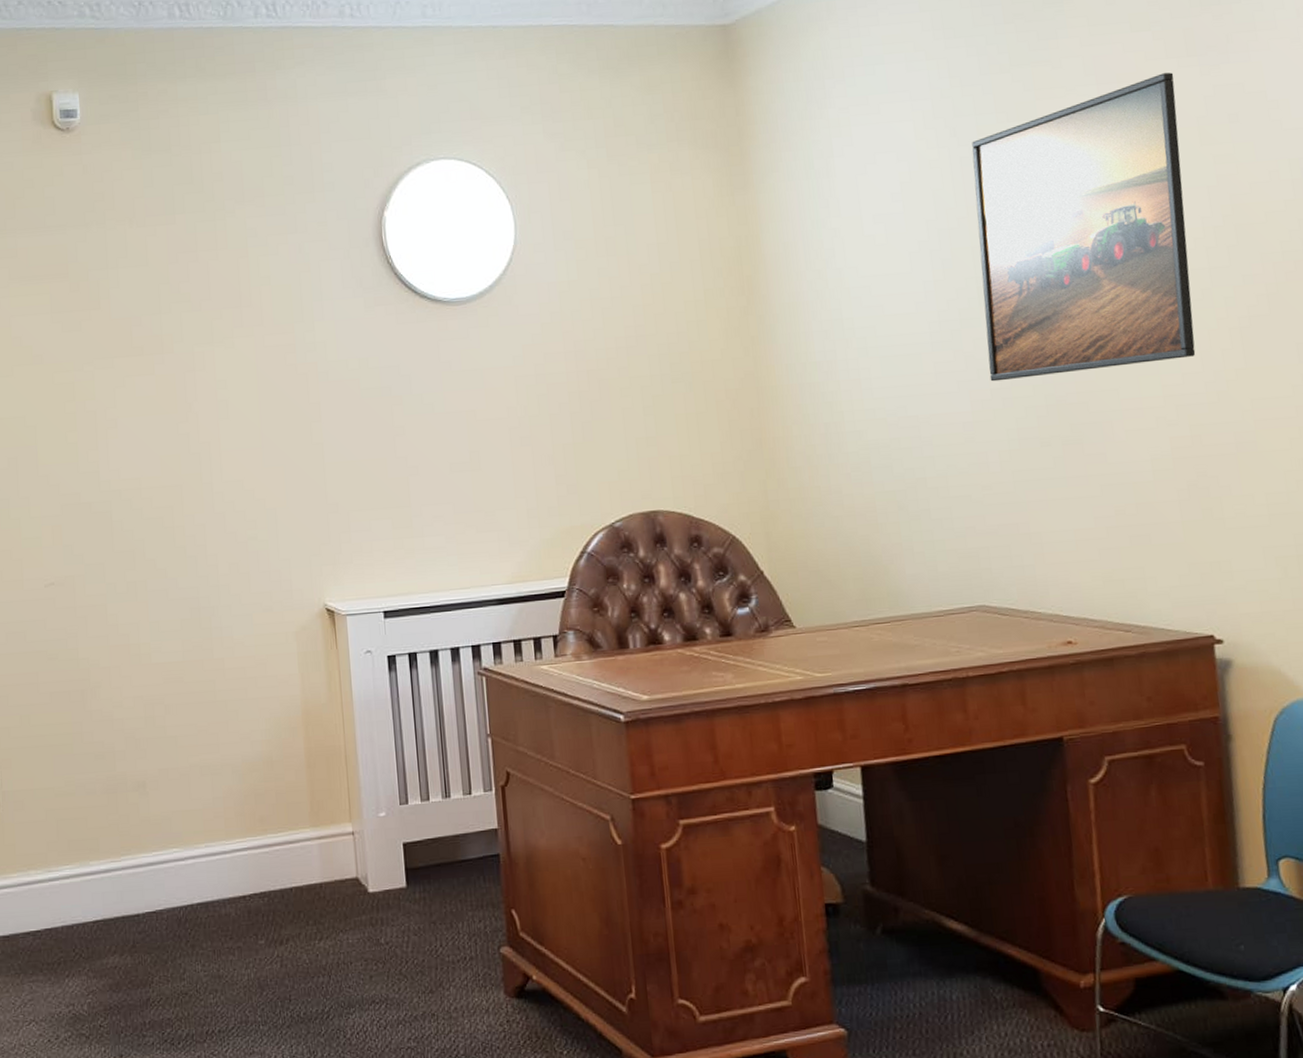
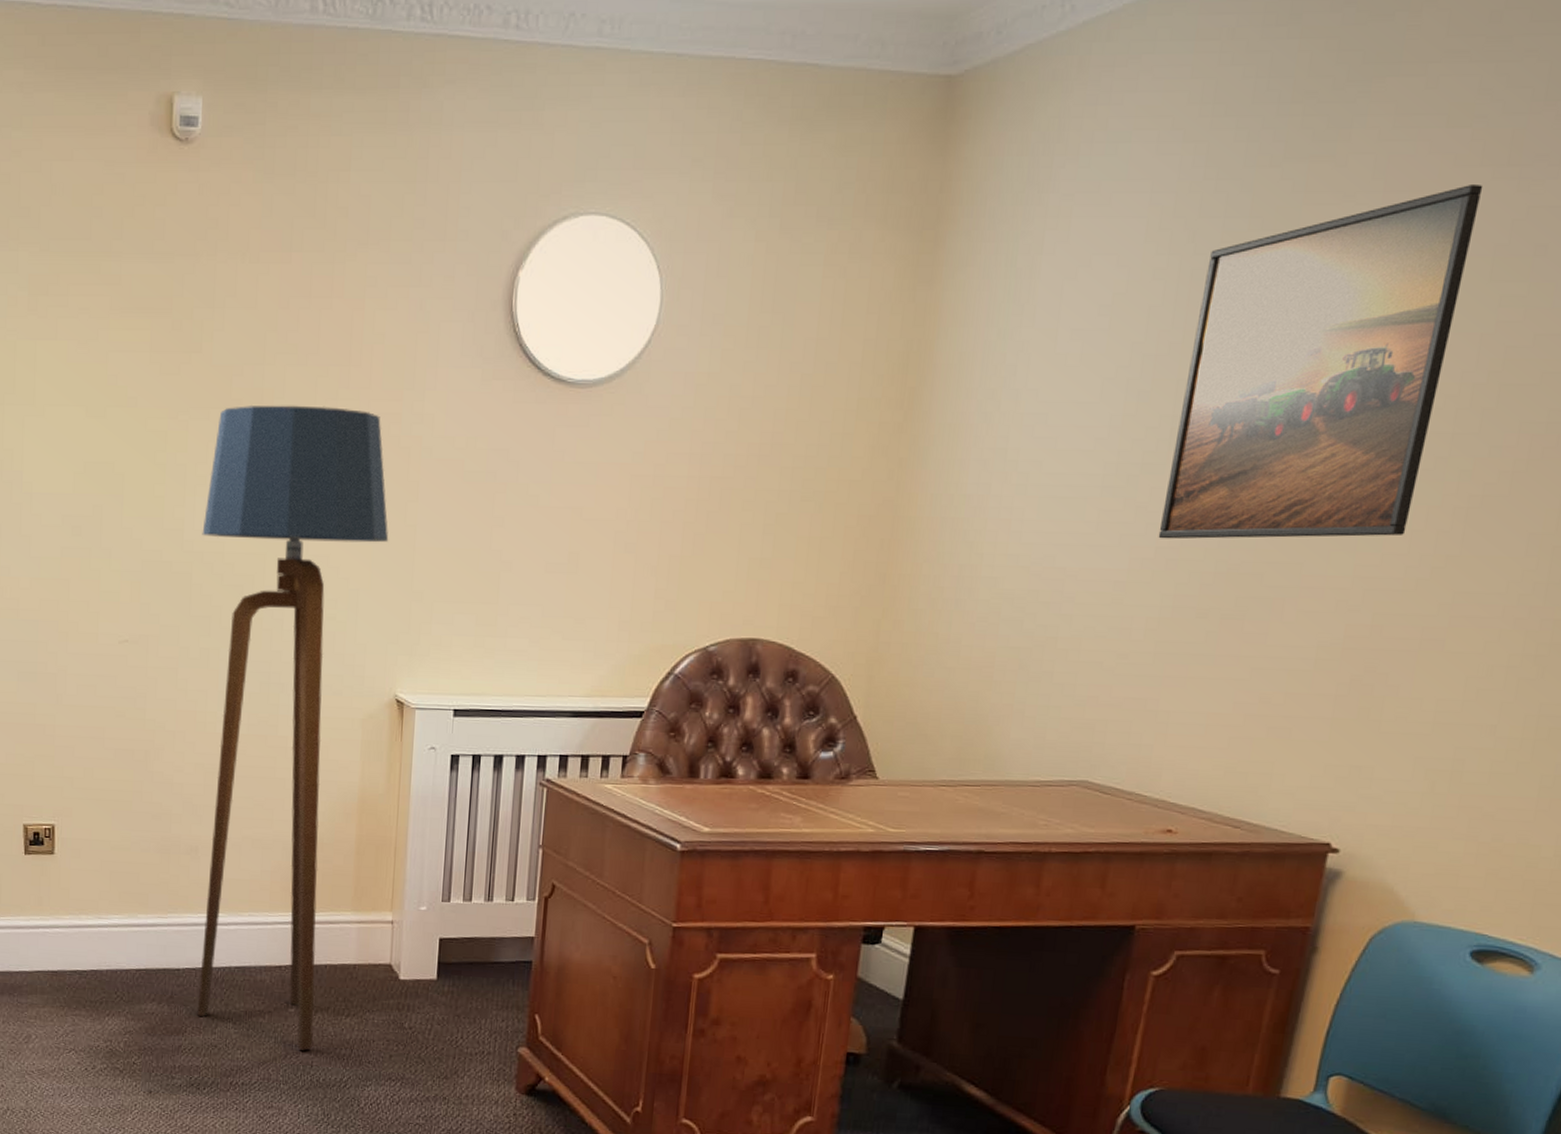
floor lamp: none [117,344,299,984] -> present [197,404,389,1051]

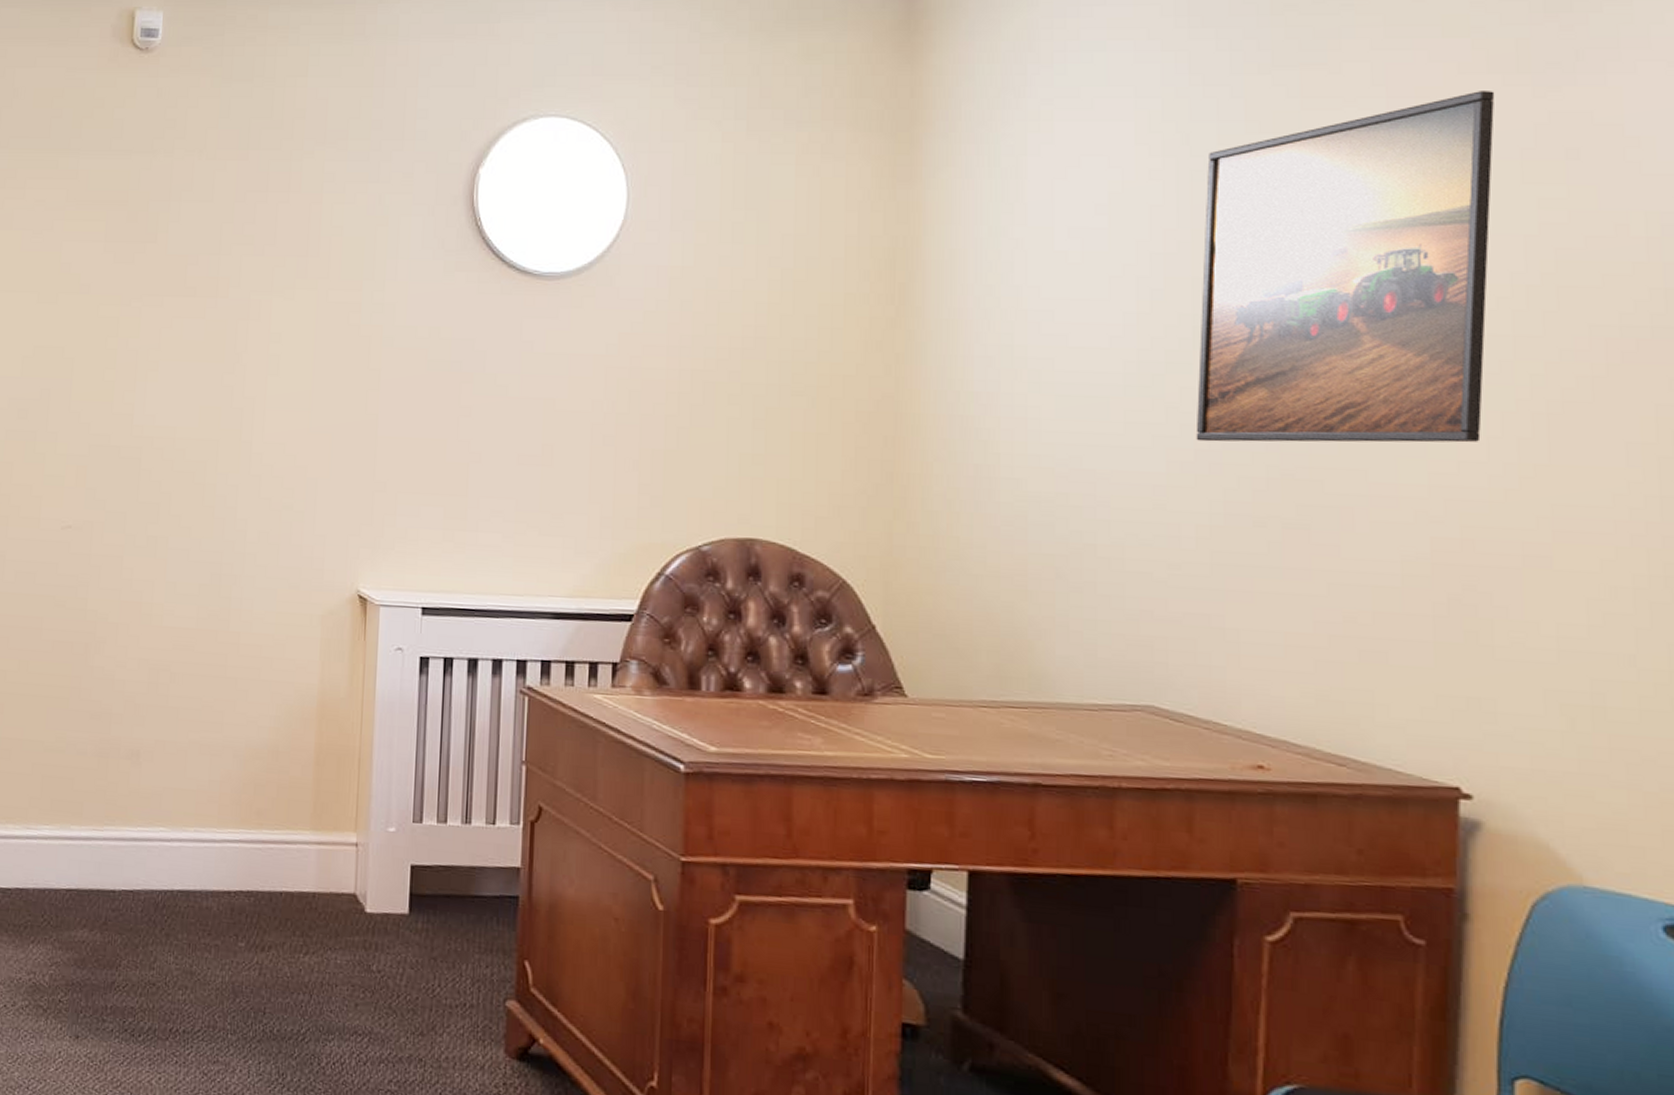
floor lamp: present [197,404,389,1051] -> none [133,292,349,994]

